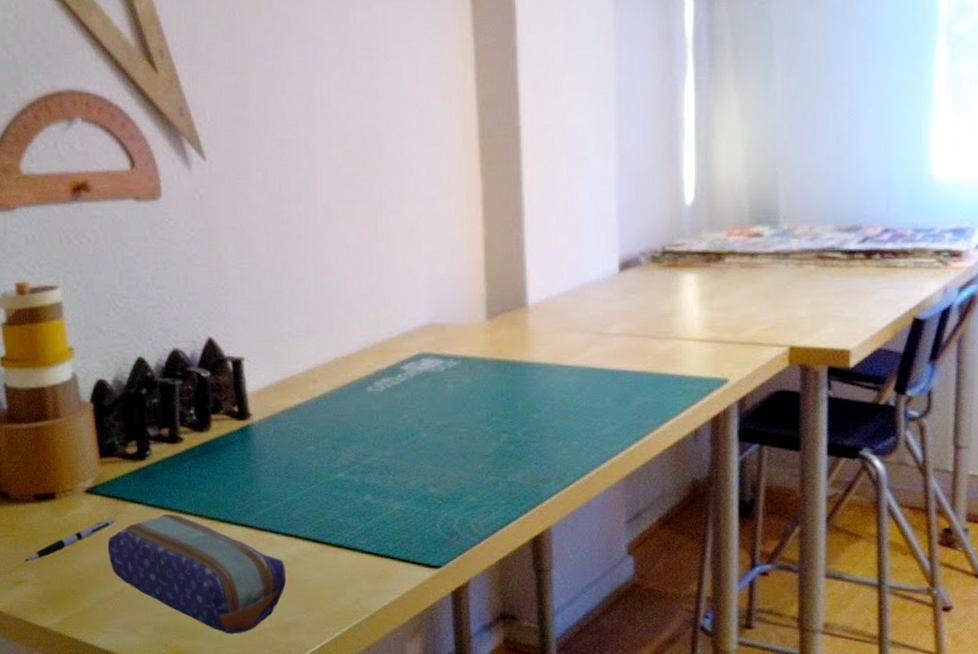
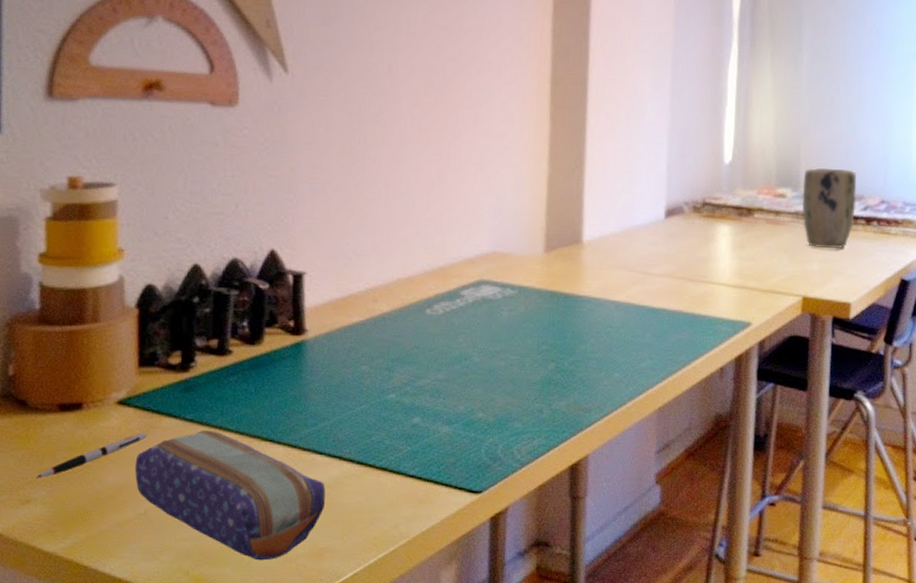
plant pot: none [783,196,853,291] -> present [802,168,857,248]

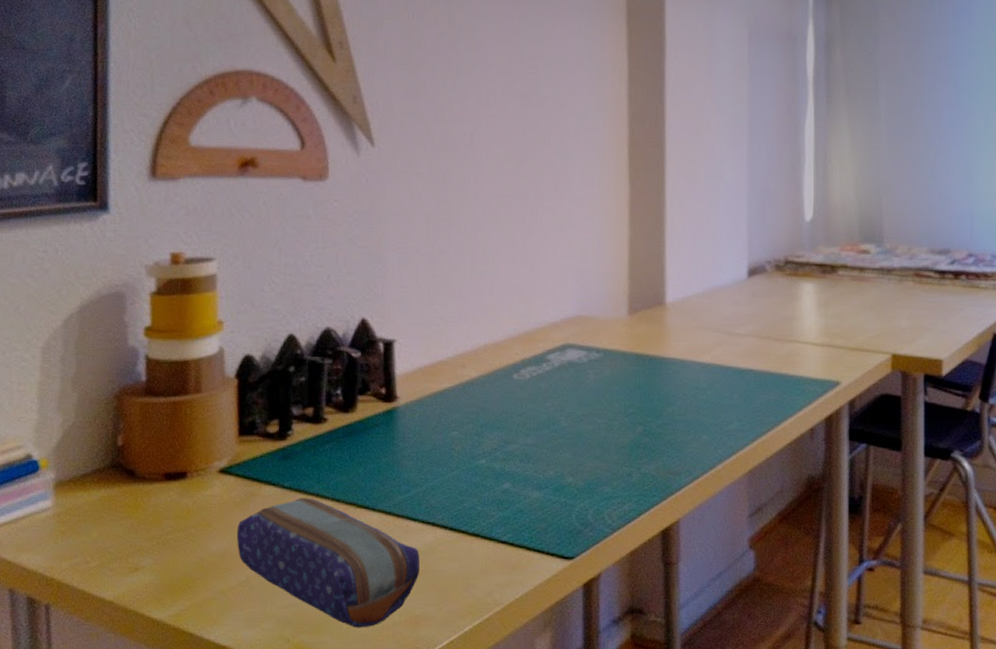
pen: present [36,432,147,478] -> none [144,500,247,546]
plant pot: present [802,168,857,248] -> none [886,223,943,304]

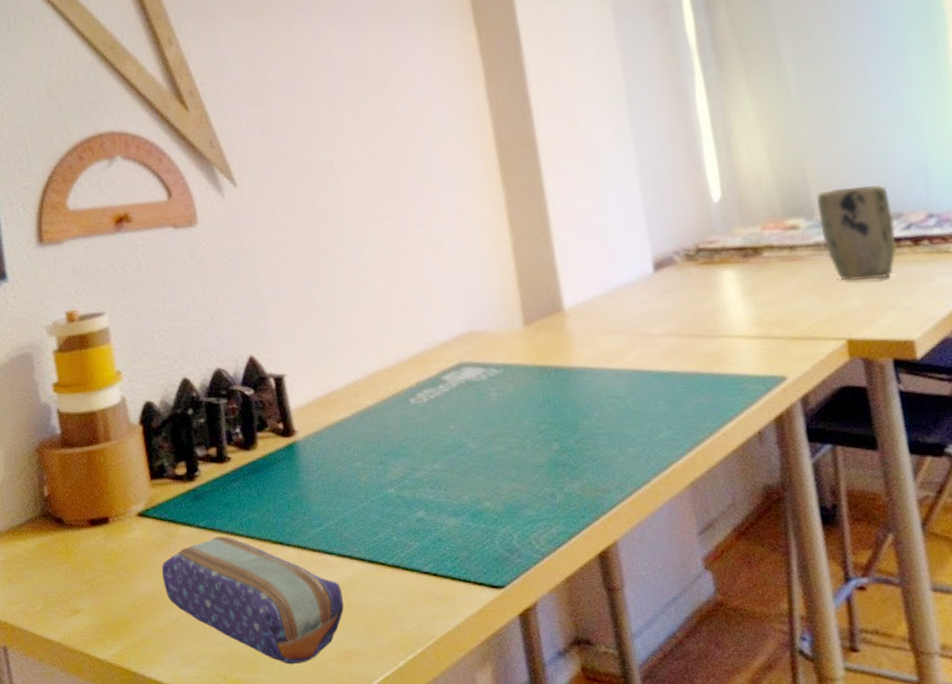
plant pot: none [886,223,943,304] -> present [816,184,896,282]

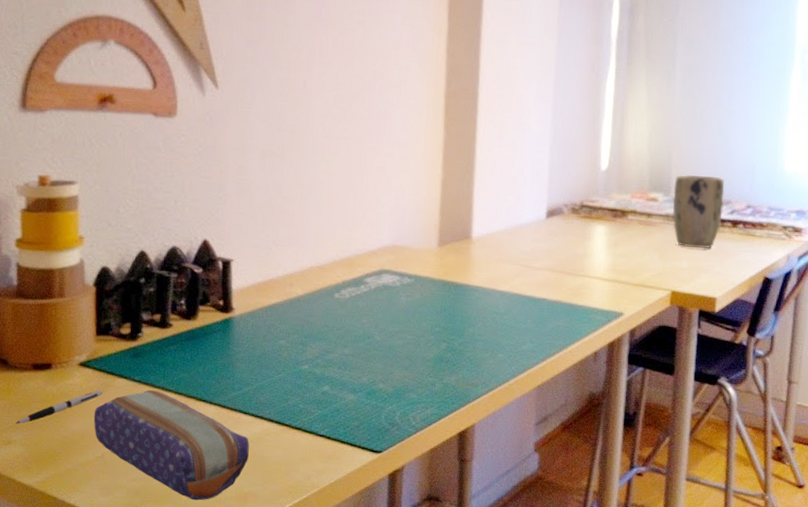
pen: none [80,541,168,590] -> present [15,389,103,424]

